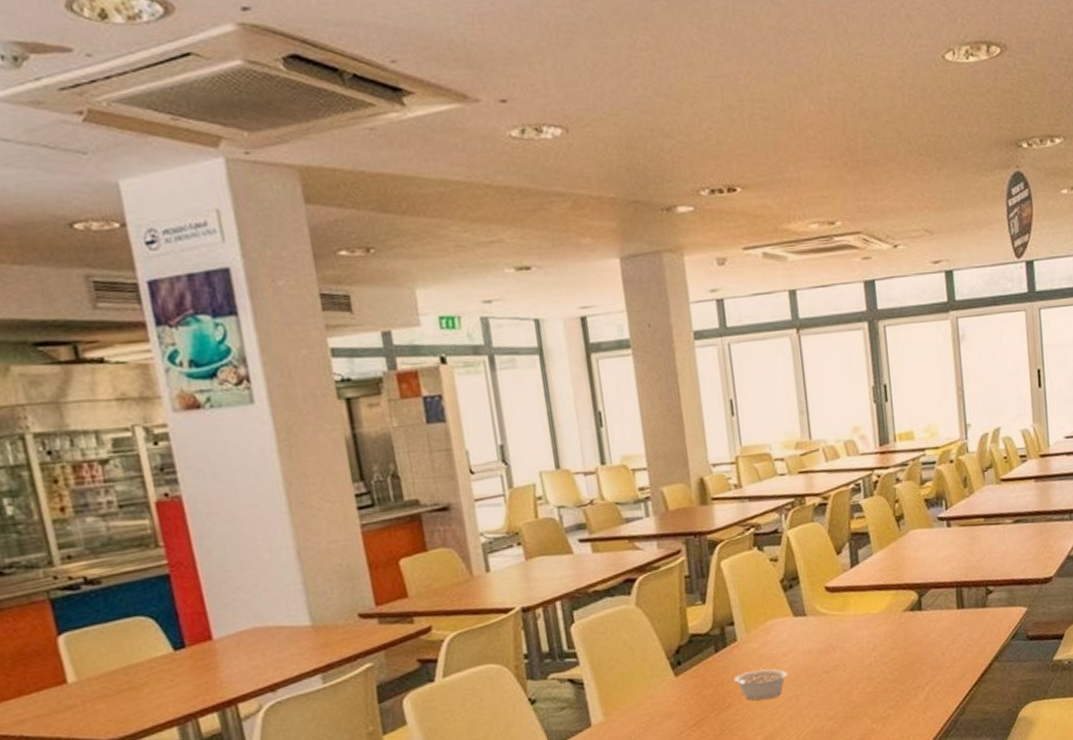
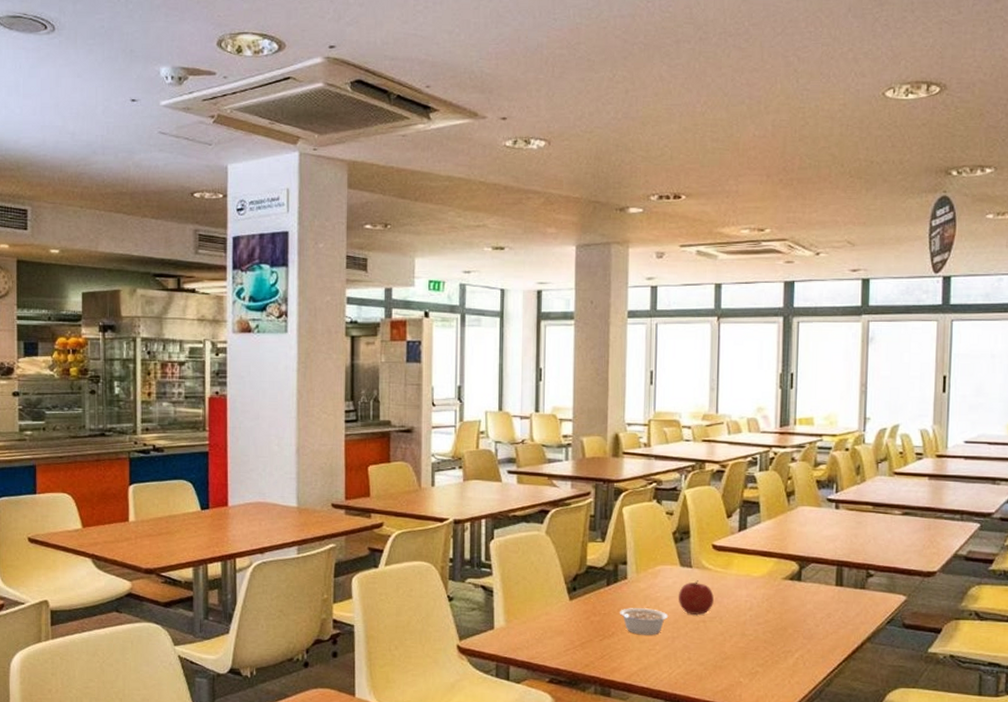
fruit: none [795,629,835,667] -> present [678,580,714,616]

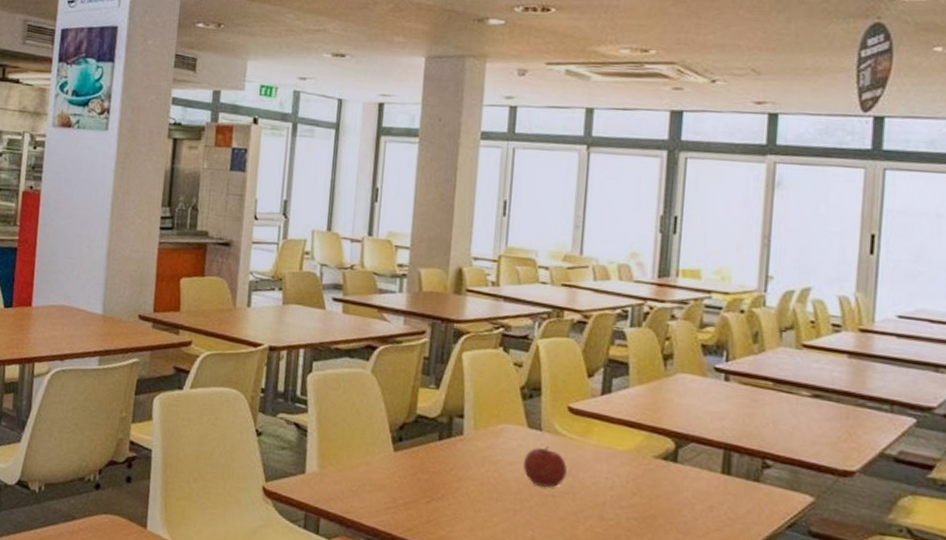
legume: present [619,608,669,635] -> none [451,468,511,505]

